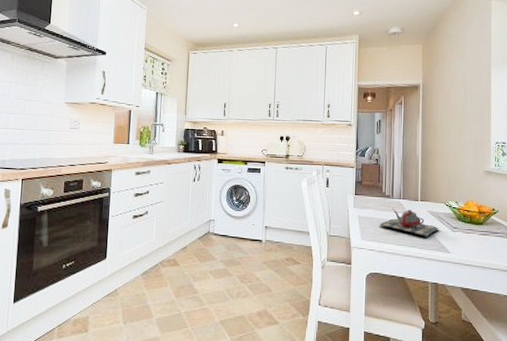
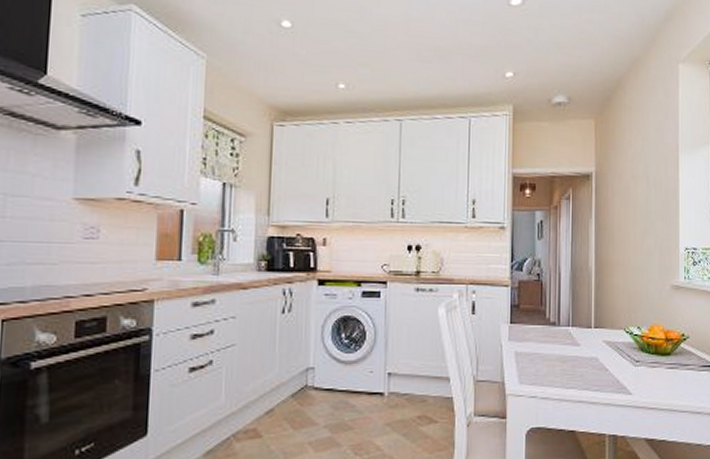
teapot: present [379,207,440,237] -> none [542,338,619,375]

